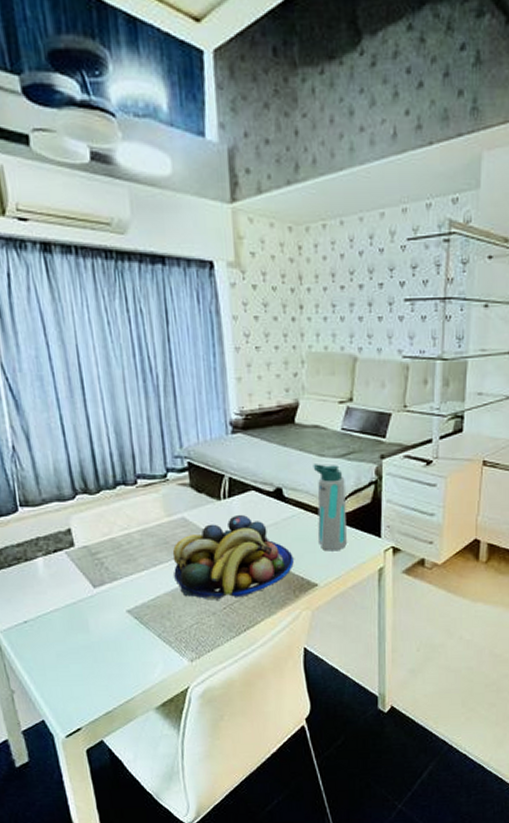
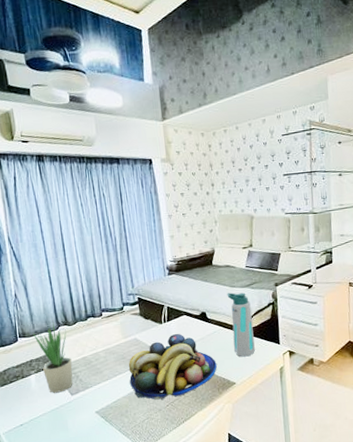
potted plant: none [40,485,96,583] -> present [33,320,73,393]

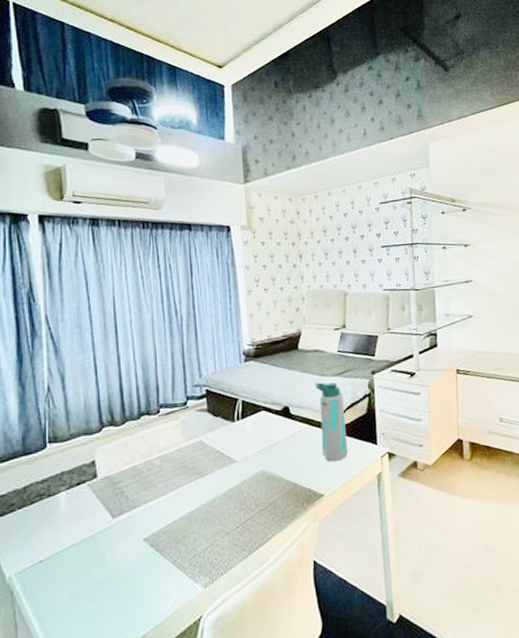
potted plant: present [33,320,73,393] -> none [68,419,117,516]
fruit bowl: present [128,333,217,400] -> none [189,433,301,520]

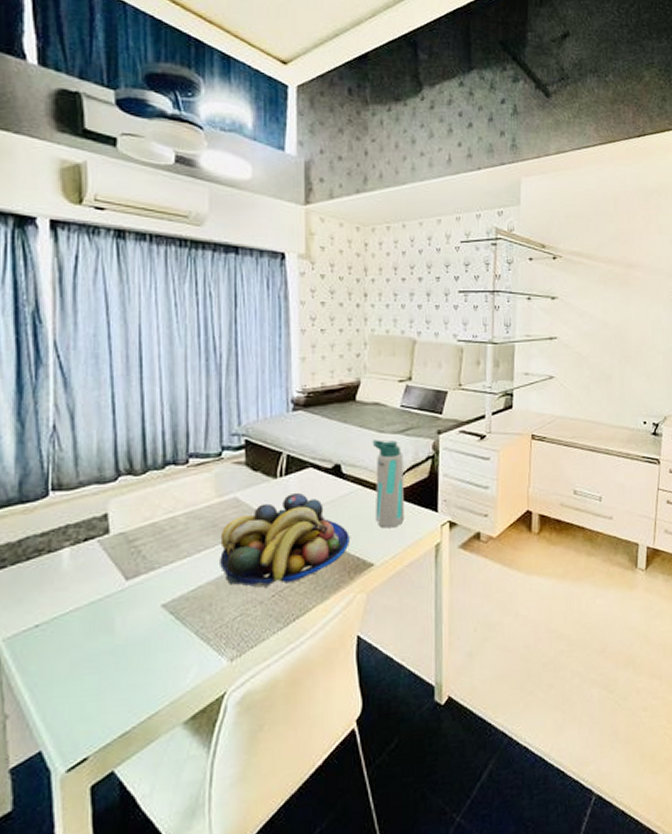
fruit bowl: none [189,433,301,520] -> present [220,492,350,588]

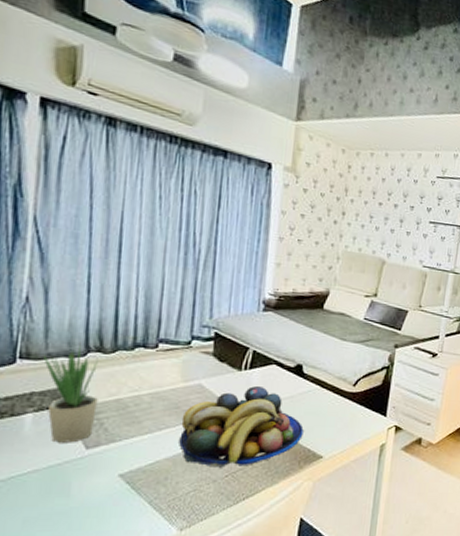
potted plant: none [76,466,133,577] -> present [44,342,98,443]
water bottle: present [372,440,404,528] -> none [328,346,361,427]

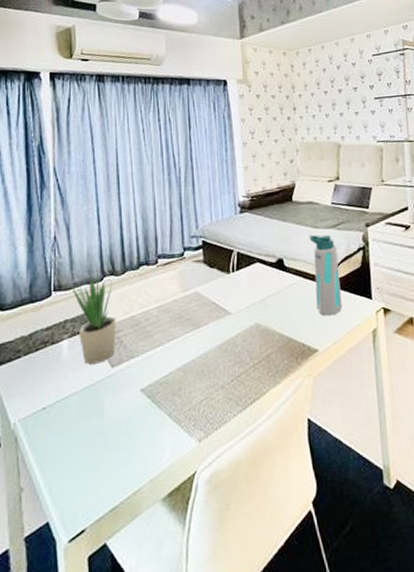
fruit bowl: present [179,385,304,468] -> none [185,285,295,373]
water bottle: none [328,346,361,427] -> present [309,235,342,316]

